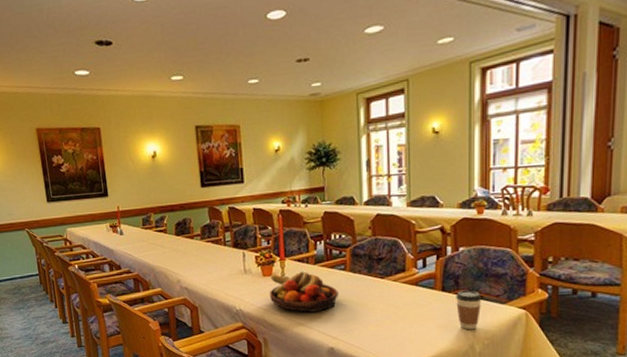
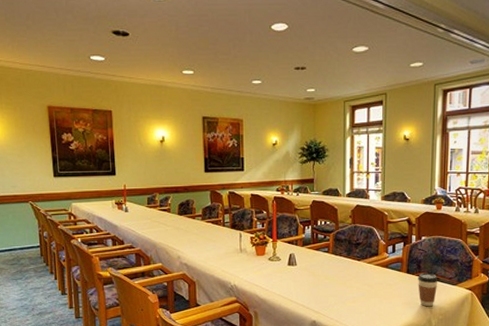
fruit bowl: present [269,271,339,313] -> none [261,252,323,289]

